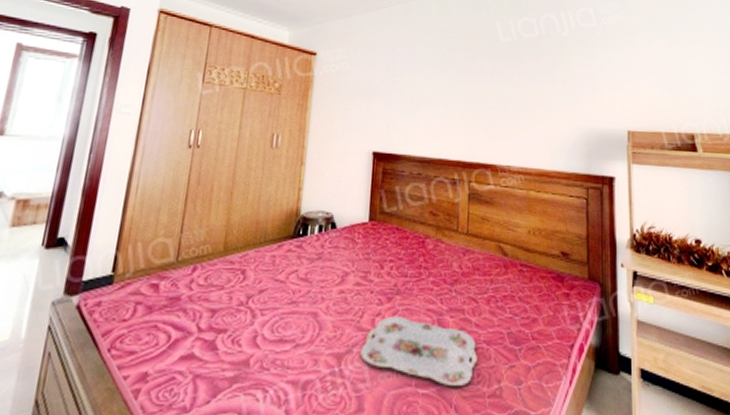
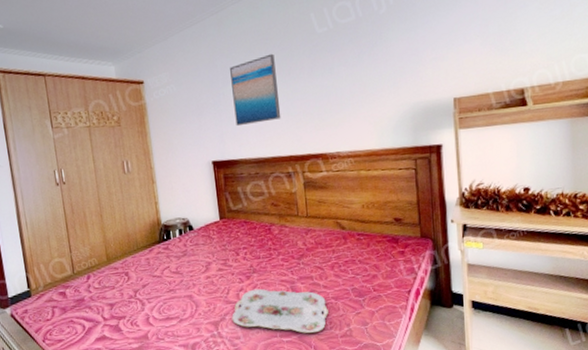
wall art: none [406,51,456,120] -> present [230,53,281,127]

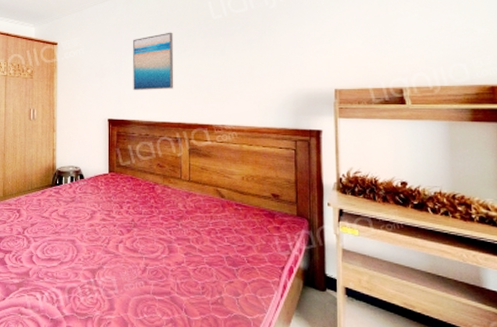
serving tray: present [232,288,329,334] -> none [109,243,202,296]

